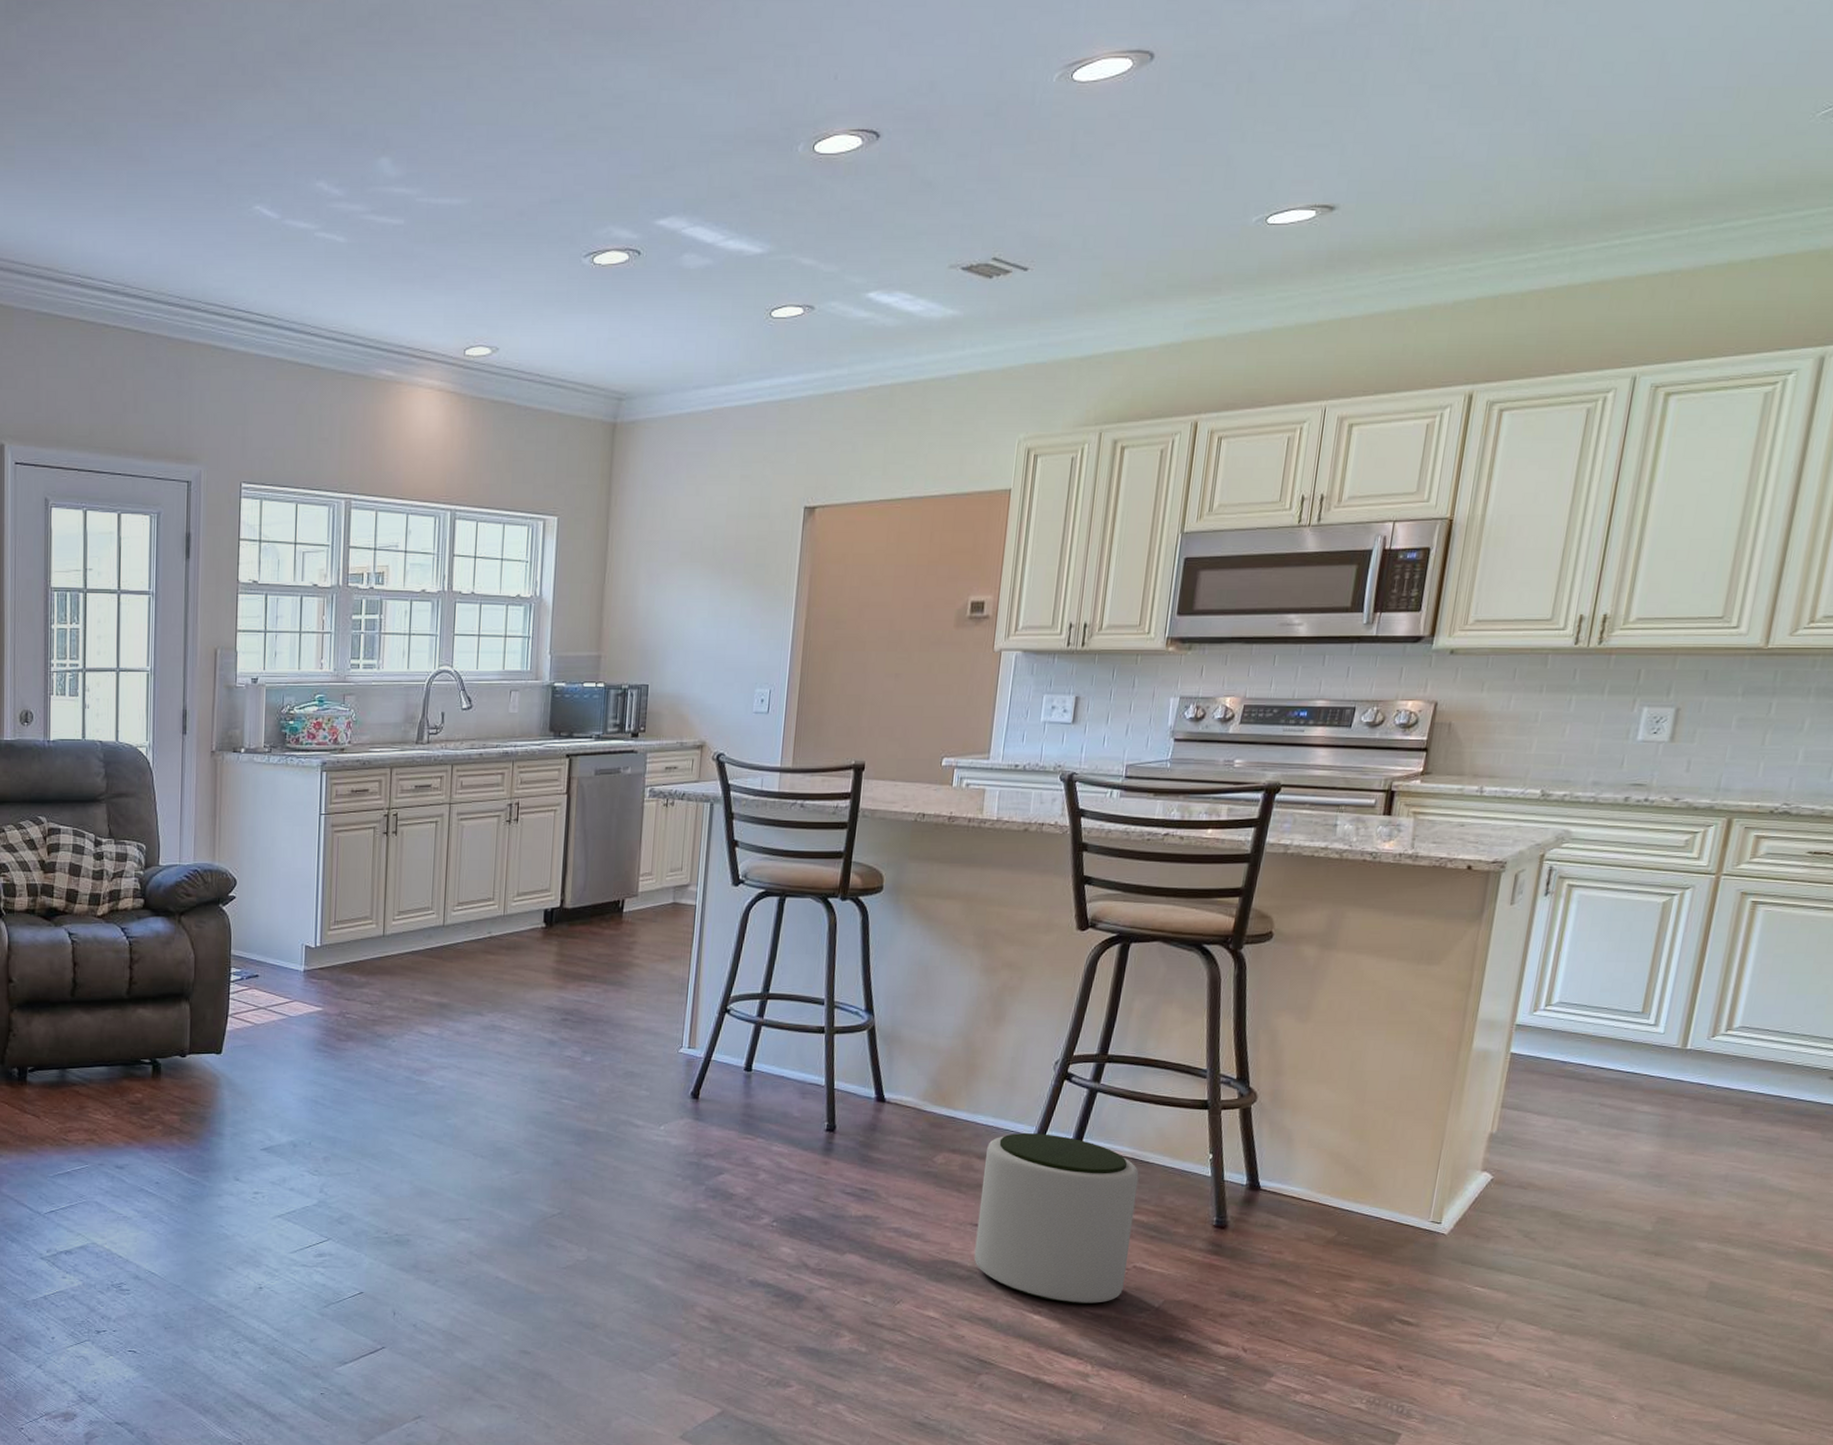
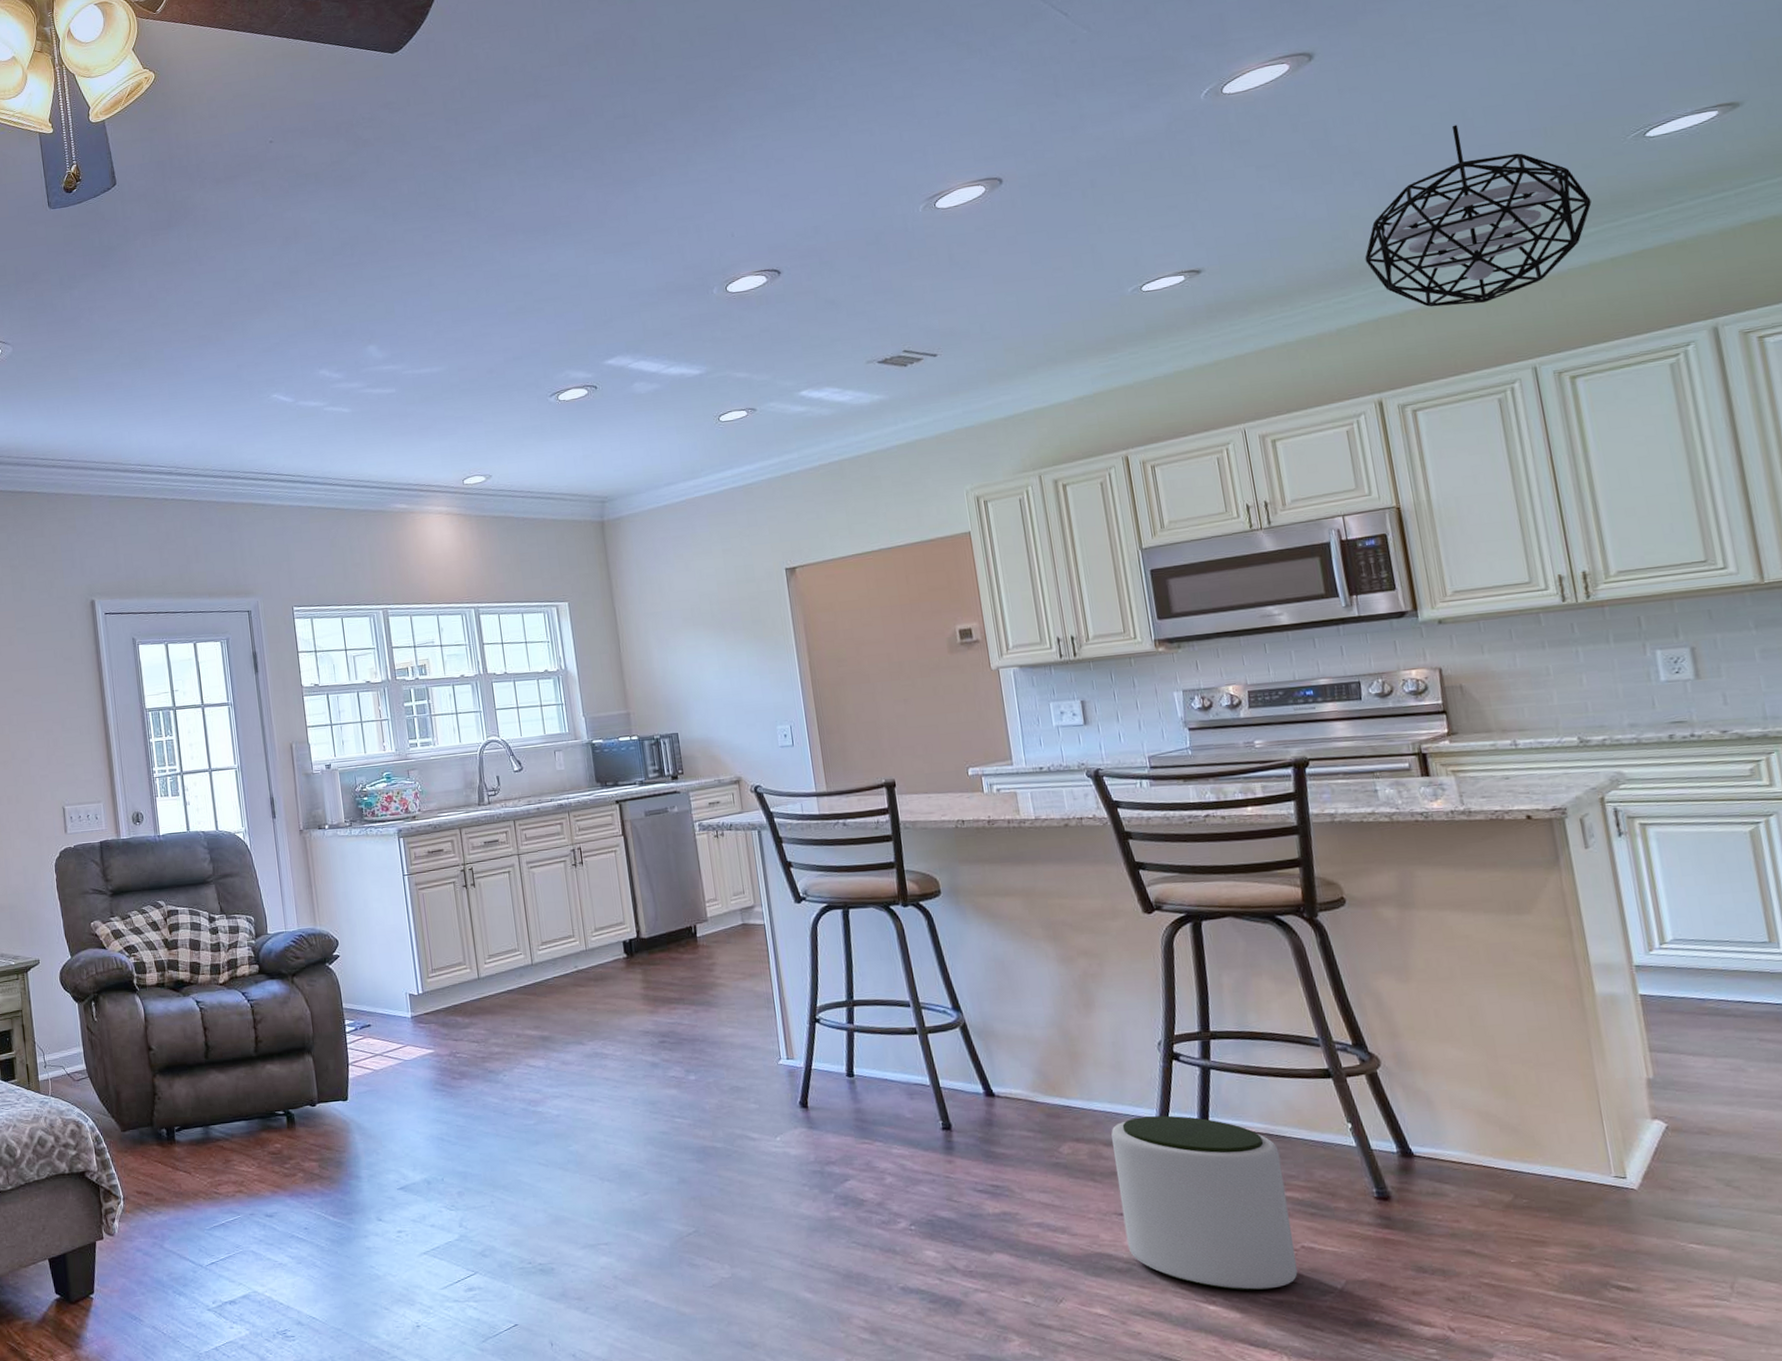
pendant light: none [1507,68,1756,293] -> present [1365,124,1592,307]

